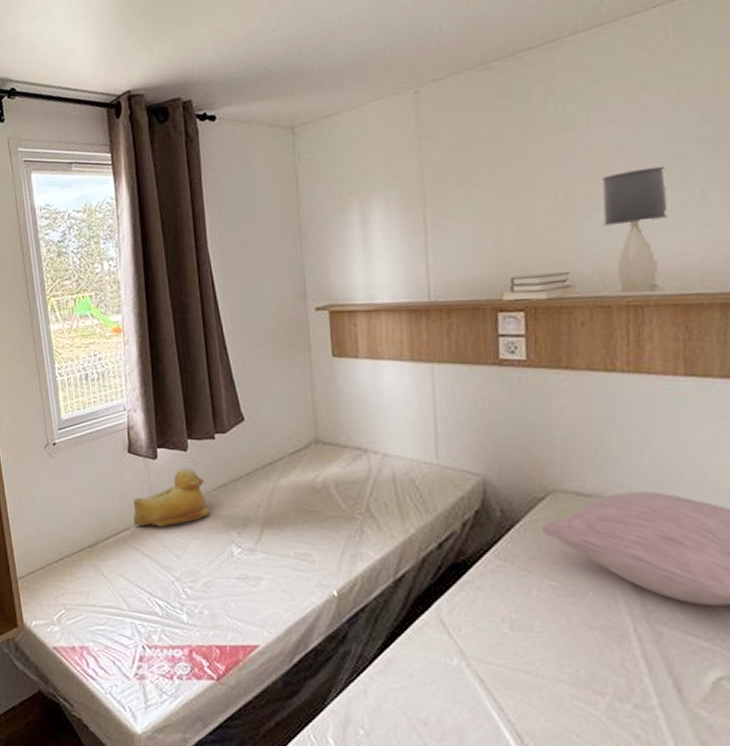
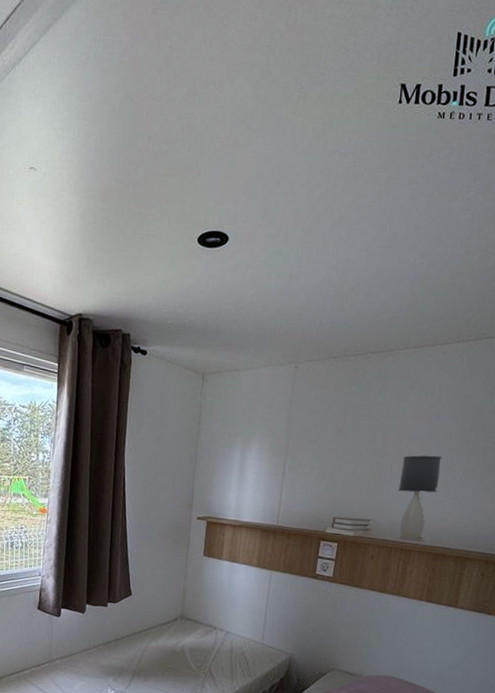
rubber duck: present [132,467,211,527] -> none [34,625,96,669]

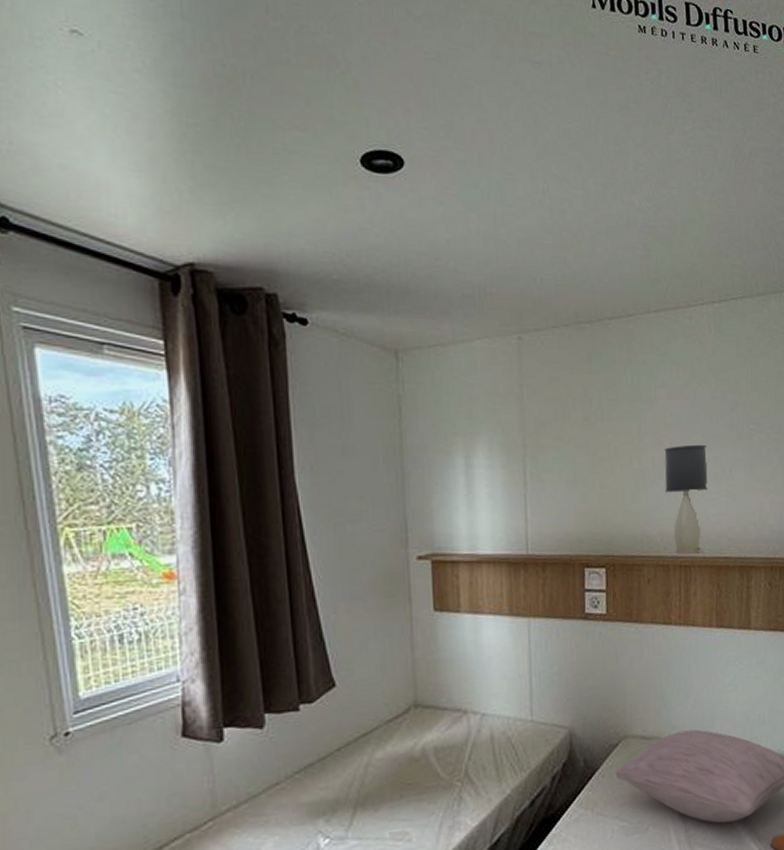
books: present [324,517,375,537] -> none [586,531,646,557]

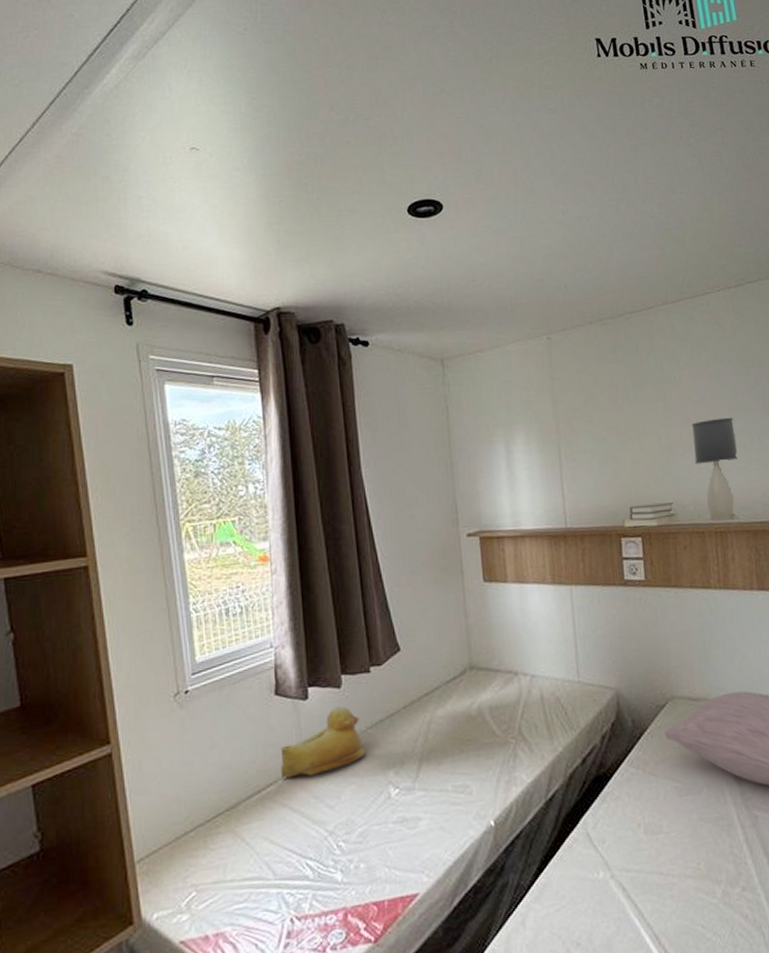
rubber duck: none [187,748,293,832] -> present [280,705,367,779]
books: none [586,531,646,557] -> present [622,501,680,528]

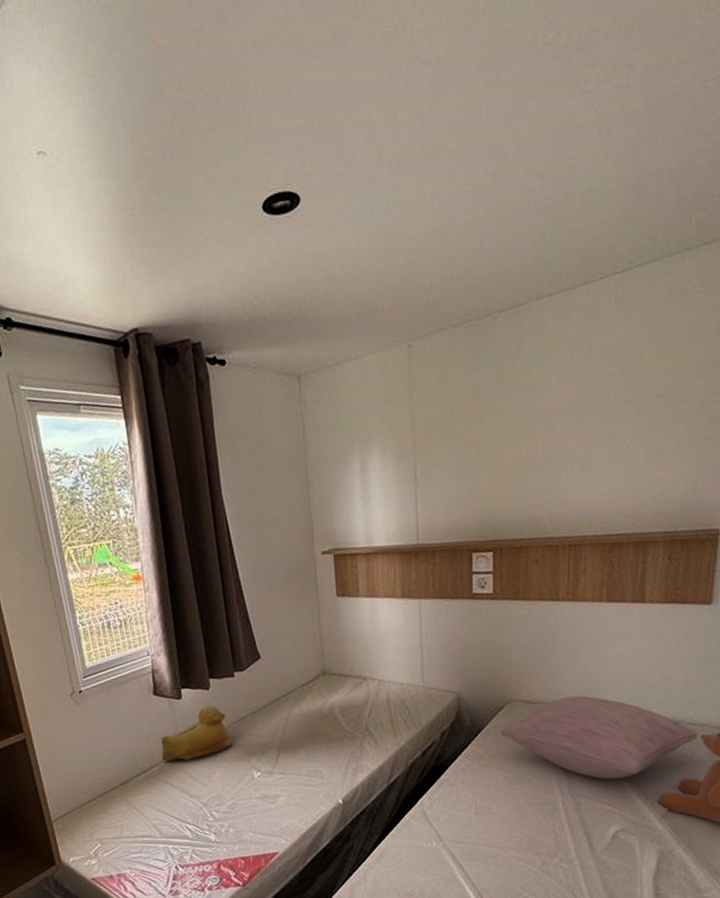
books: present [622,501,680,528] -> none [474,515,534,542]
table lamp: present [691,417,740,521] -> none [555,424,603,535]

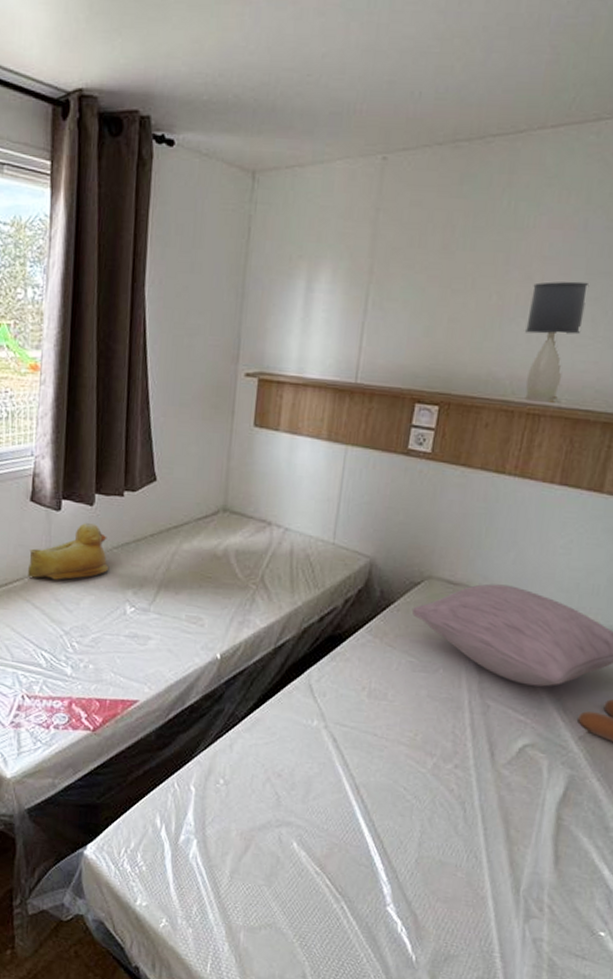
table lamp: none [555,424,603,535] -> present [525,281,590,403]

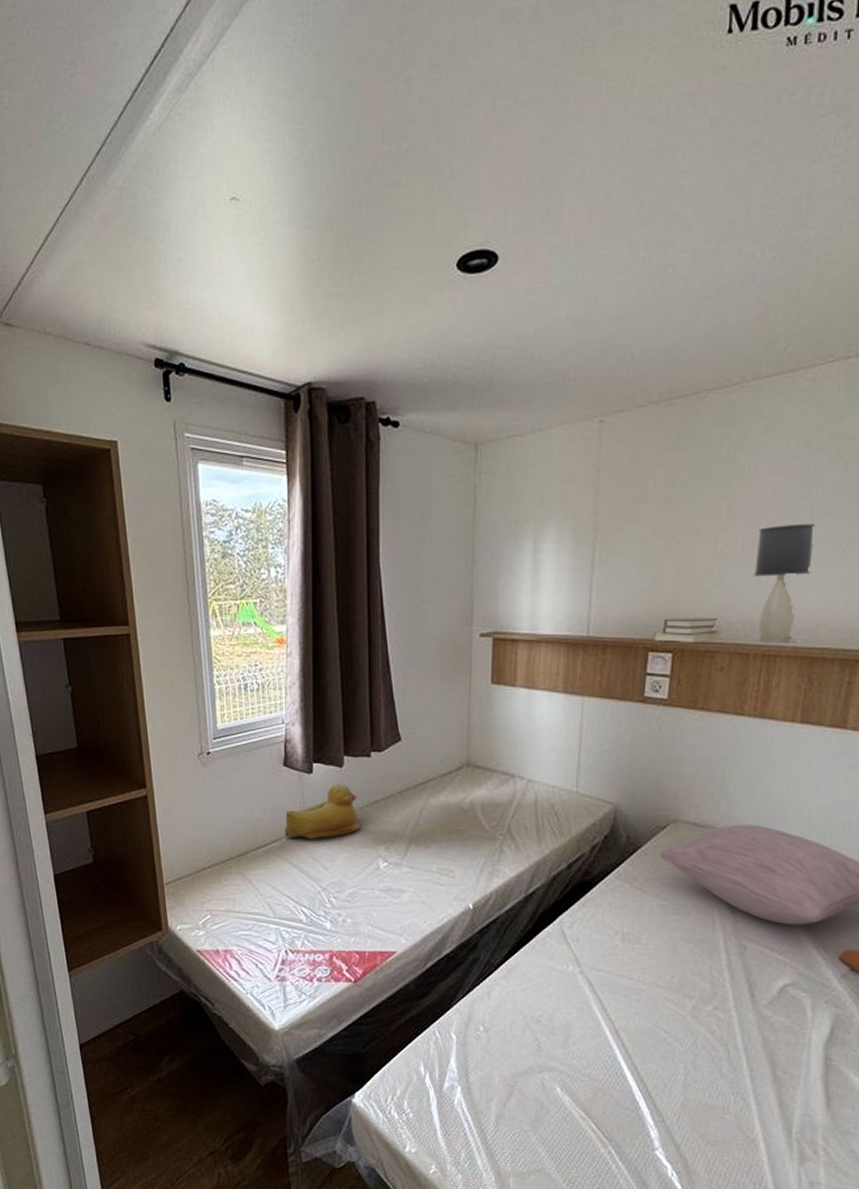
books: none [420,370,491,397] -> present [652,617,723,642]

